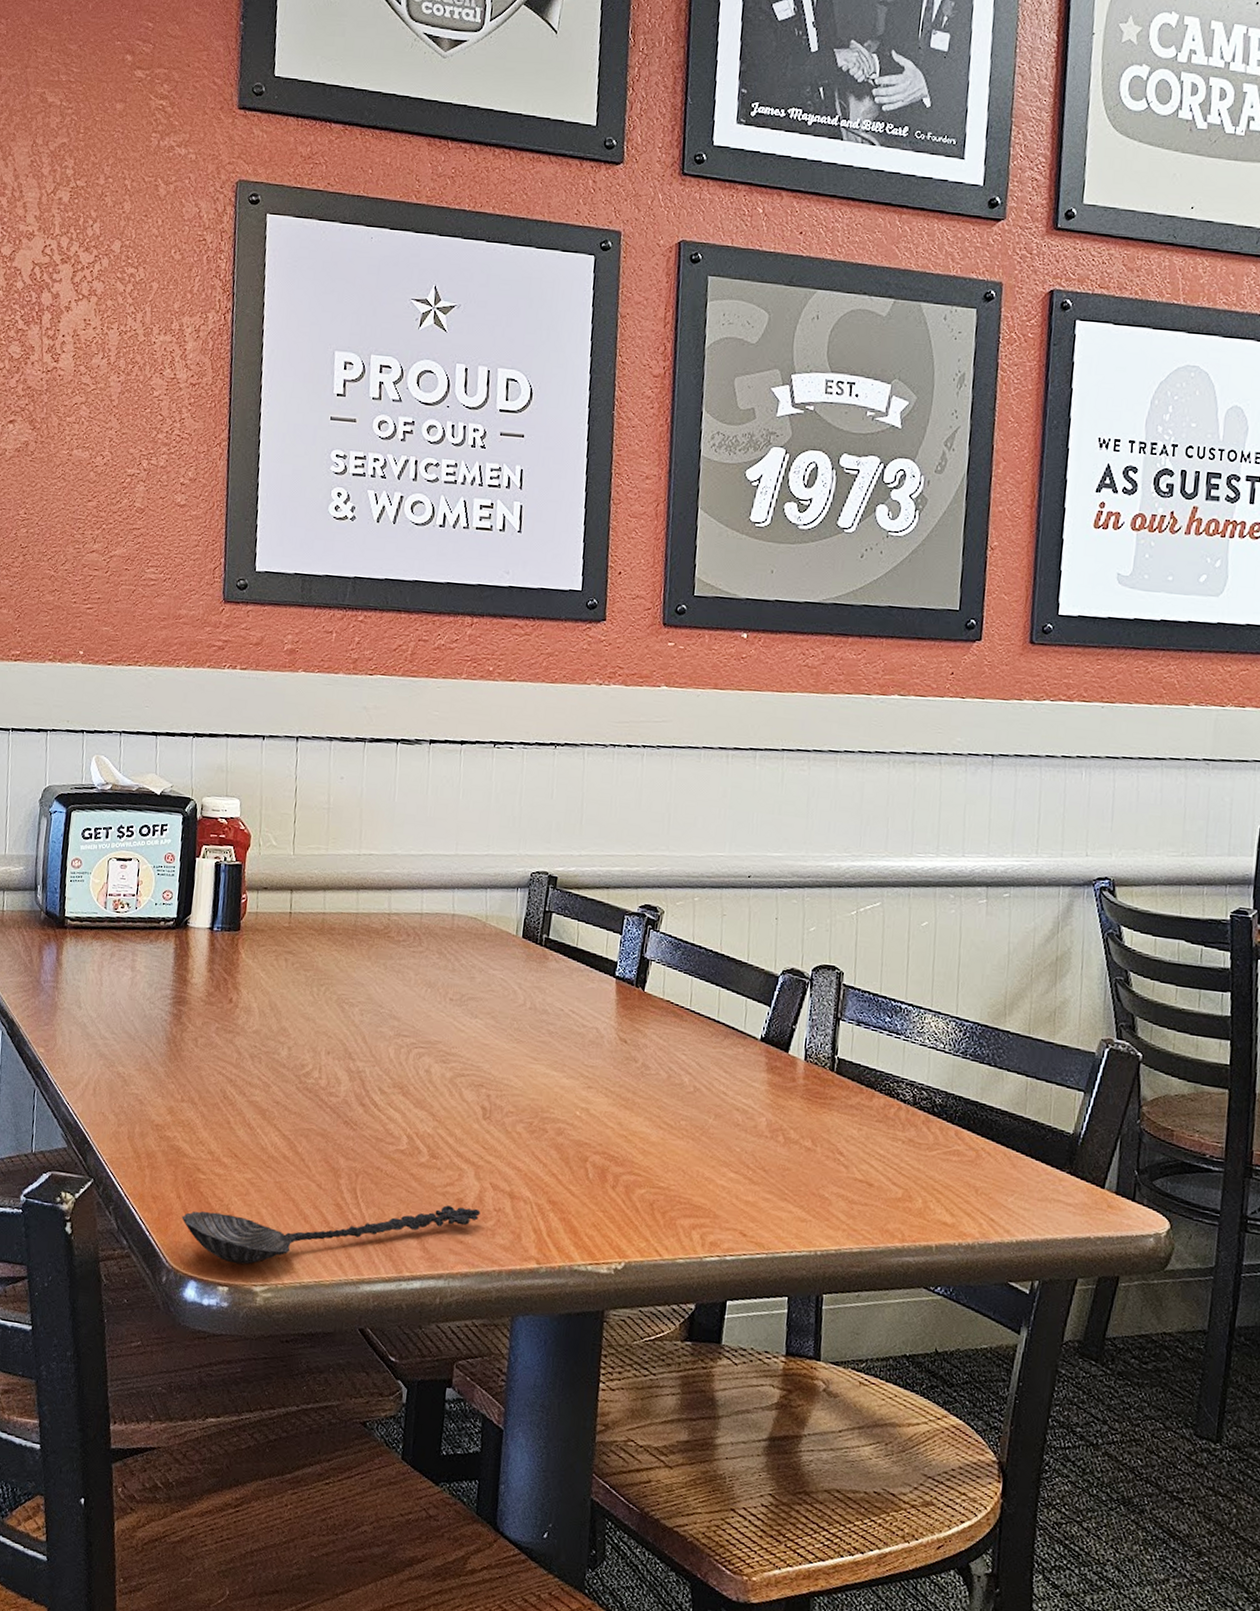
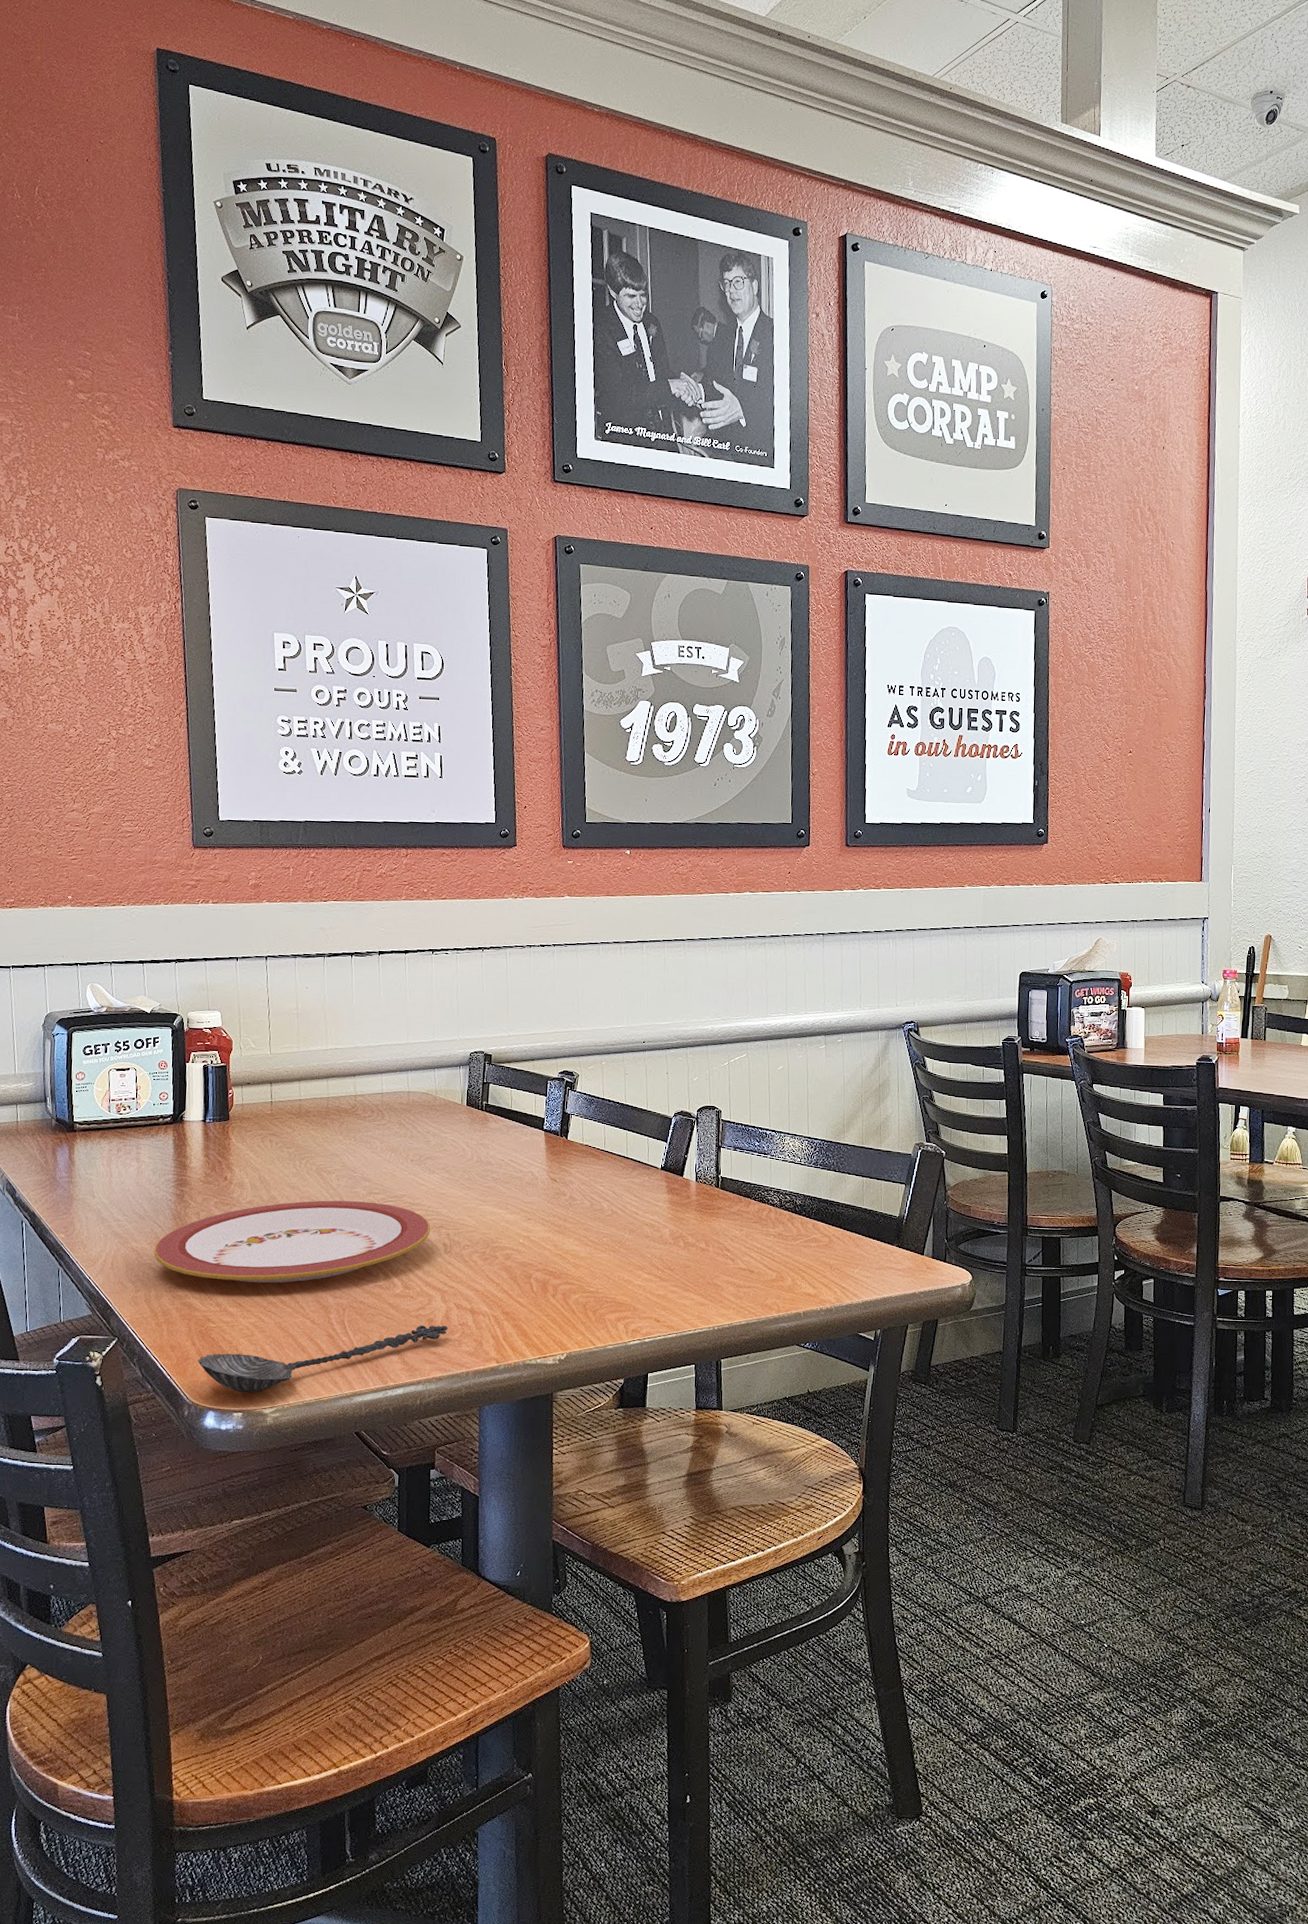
plate: none [142,1036,468,1135] -> present [154,1200,430,1283]

